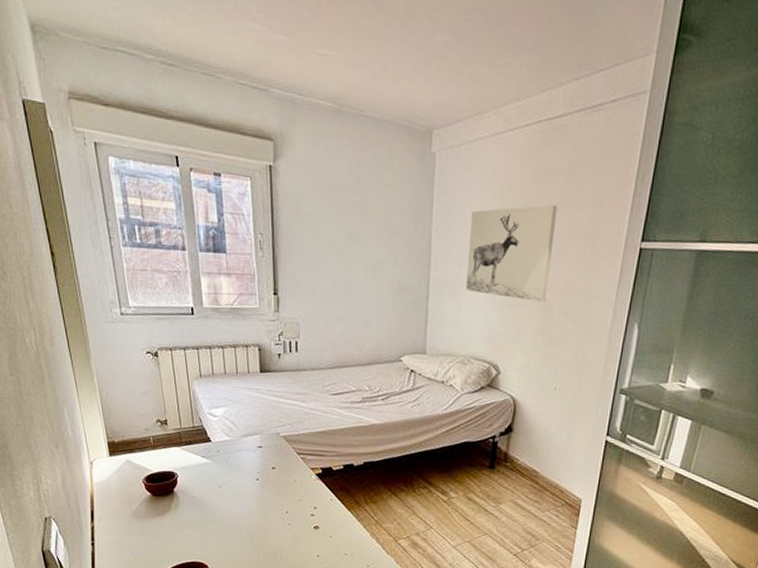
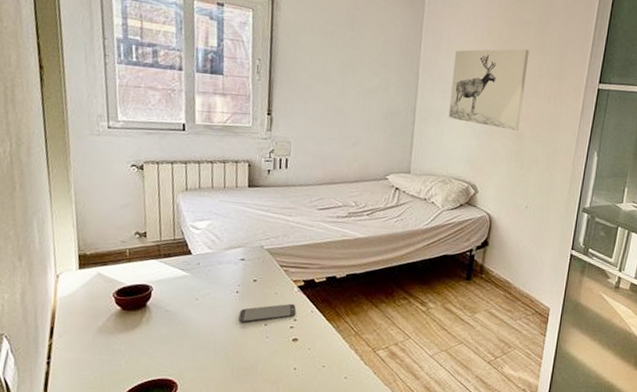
smartphone: none [261,491,315,510] -> present [238,303,296,323]

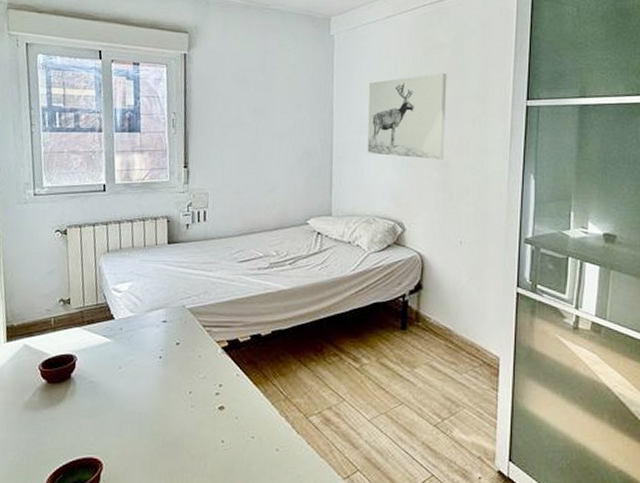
smartphone: present [238,303,296,323] -> none [162,367,221,391]

